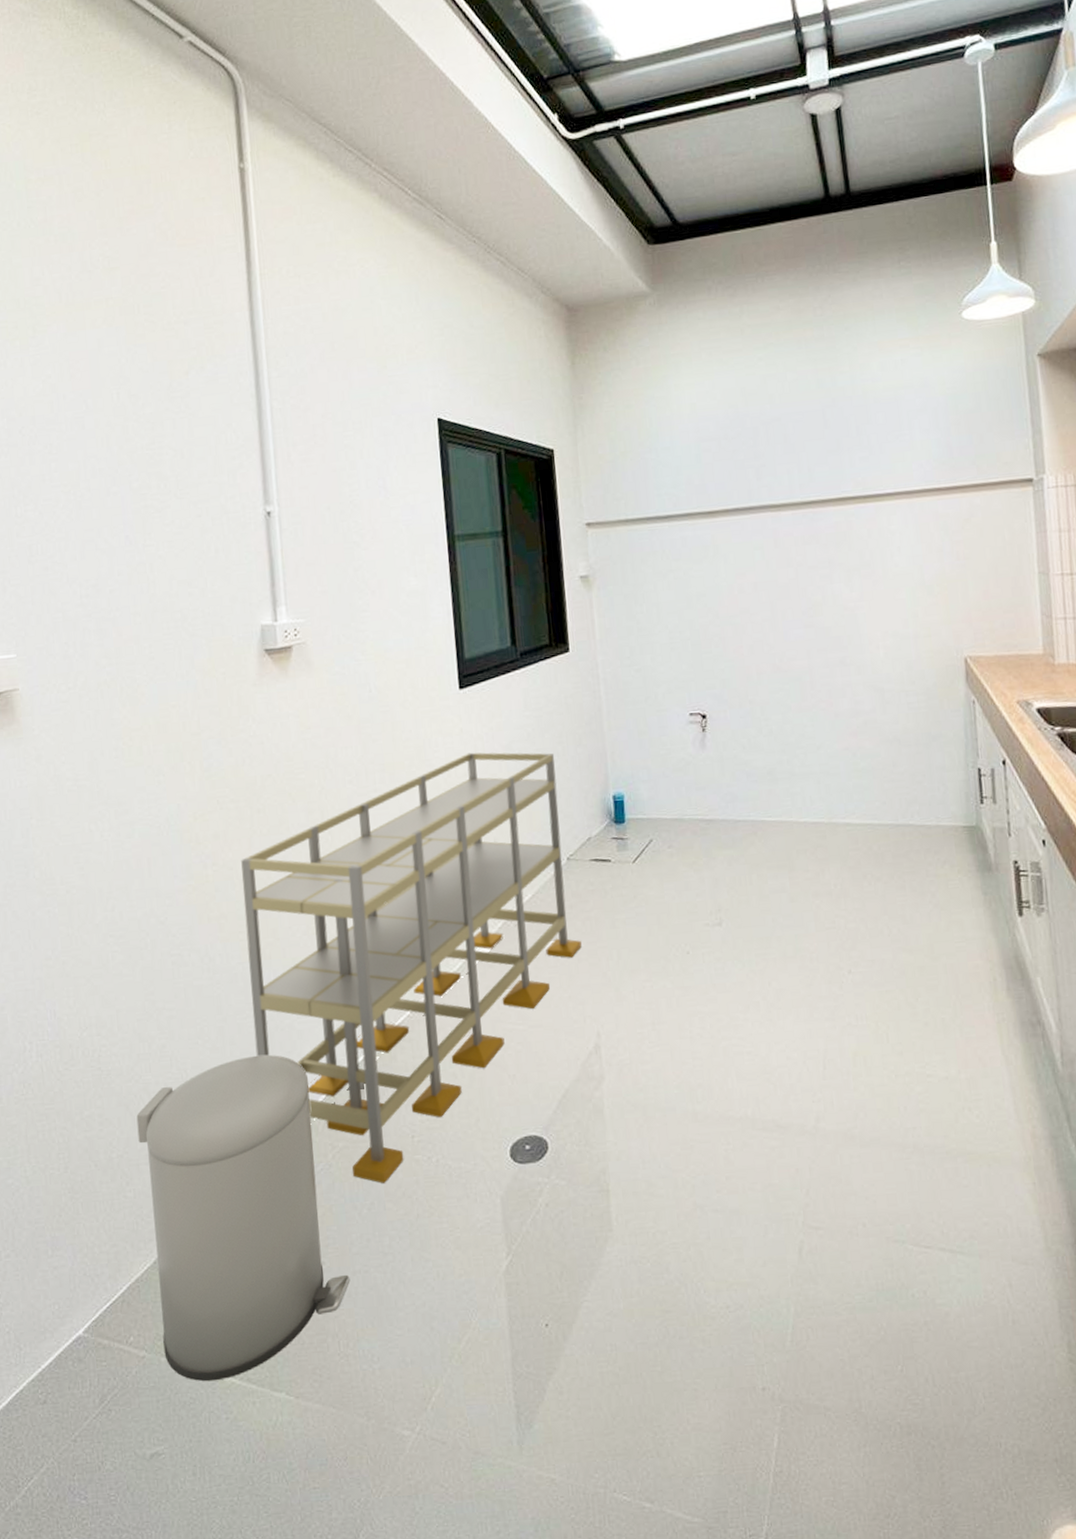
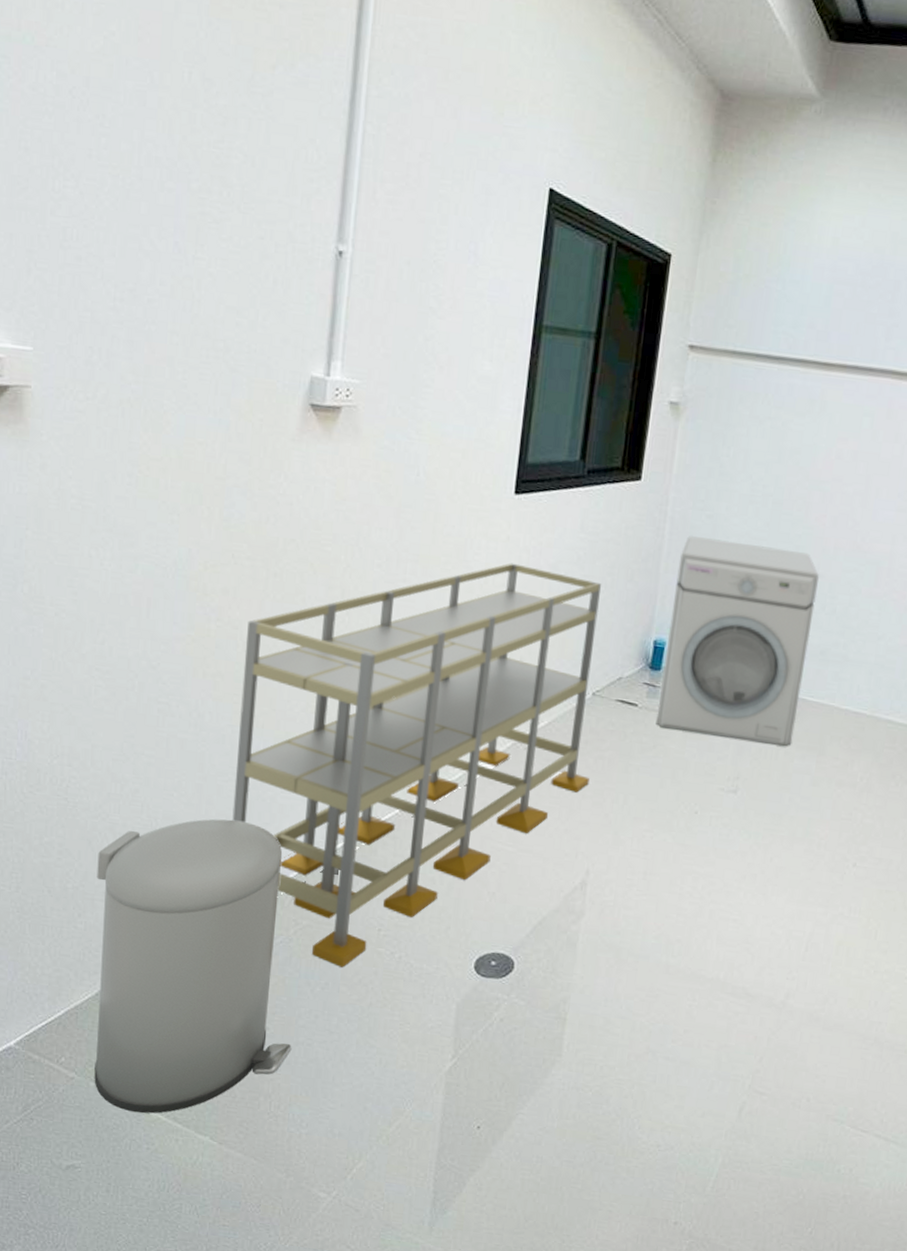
washing machine: none [619,684,762,877] -> present [656,536,820,747]

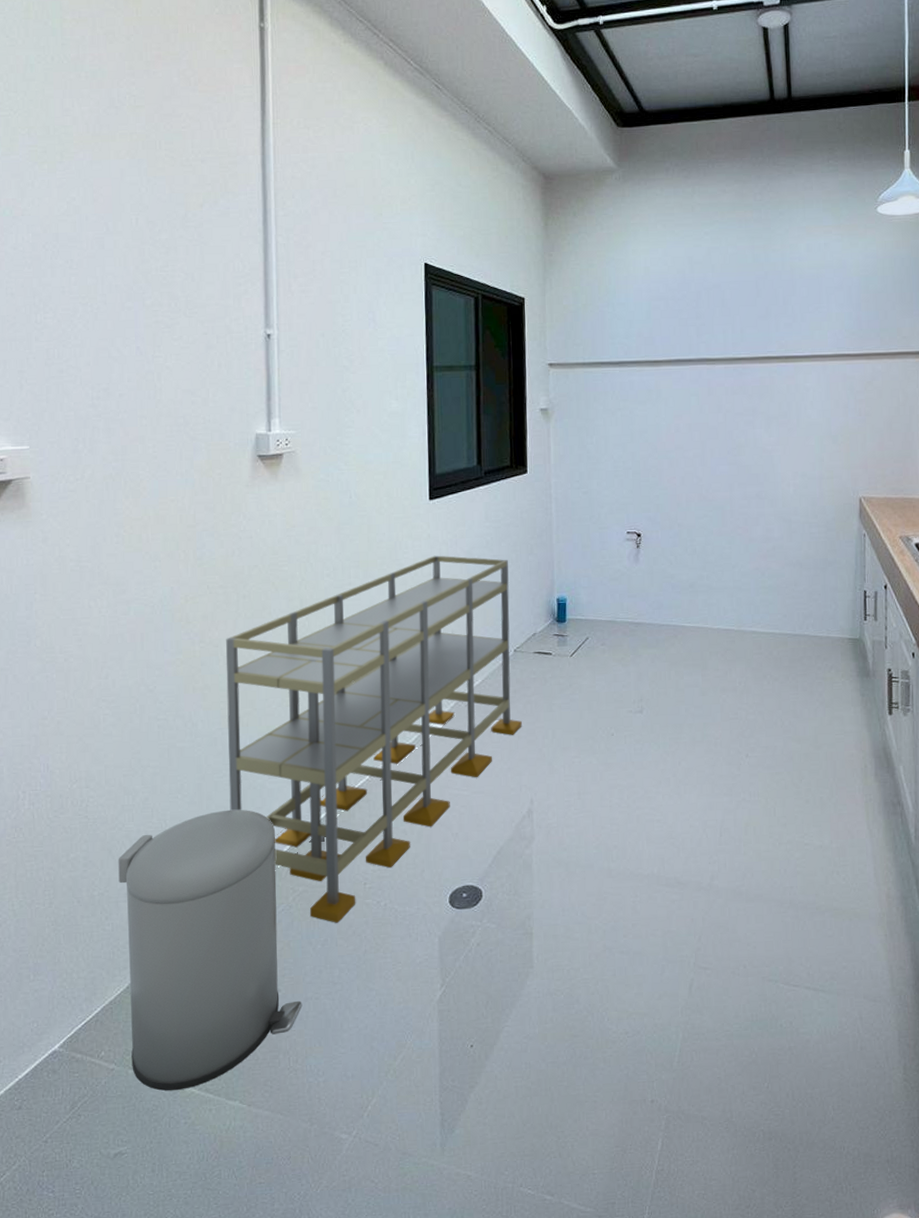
washing machine: present [656,536,820,747] -> none [566,508,680,669]

